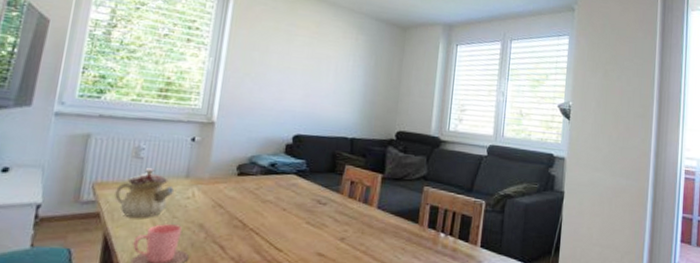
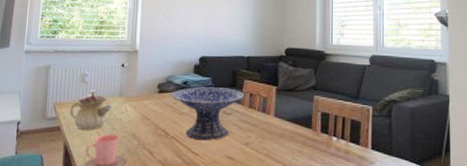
decorative bowl: none [254,170,345,235] -> present [172,87,245,141]

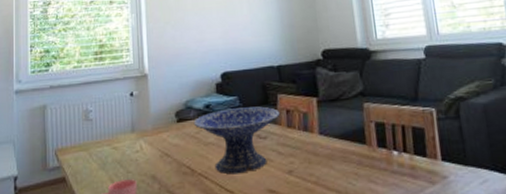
teapot: present [70,89,112,131] -> none [75,127,124,179]

